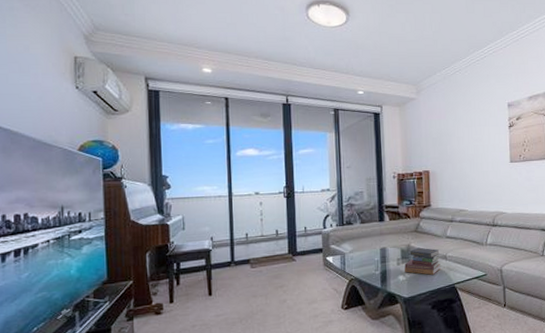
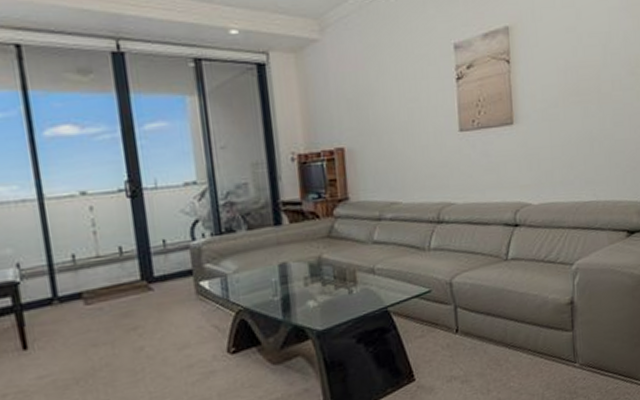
books: present [404,247,441,275] -> none [315,259,367,297]

